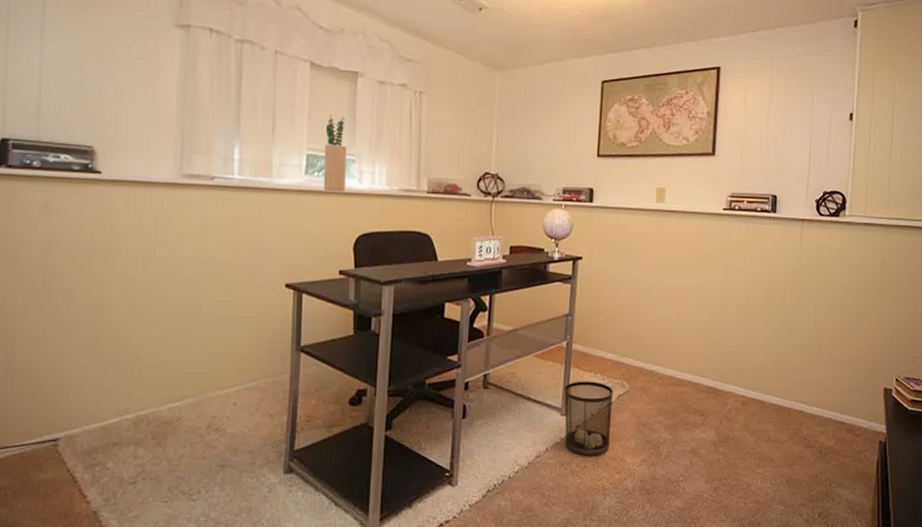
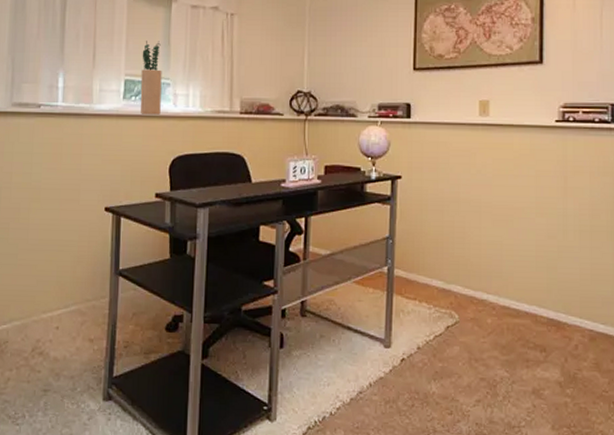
waste bin: present [564,381,613,456] -> none [387,310,441,394]

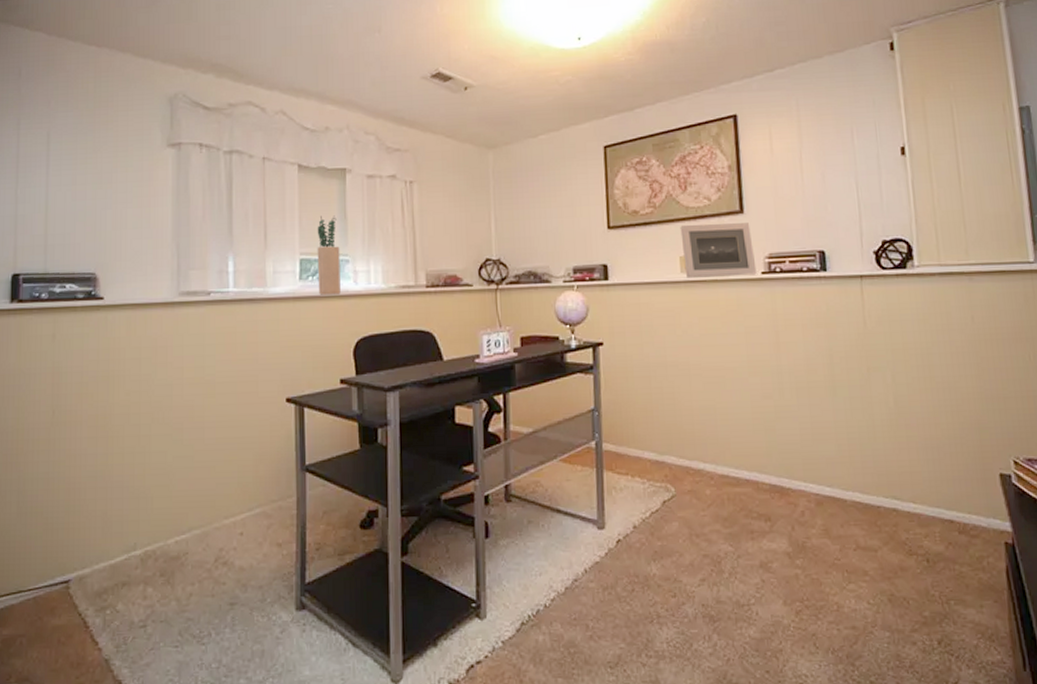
picture frame: none [482,71,551,123] -> present [680,223,757,278]

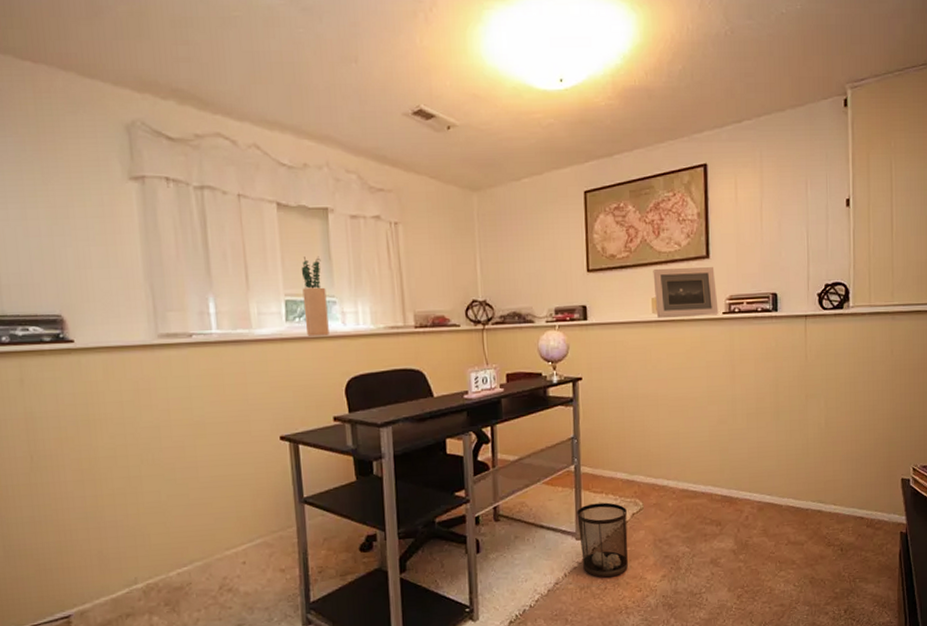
waste bin: none [598,486,660,577] -> present [577,502,629,578]

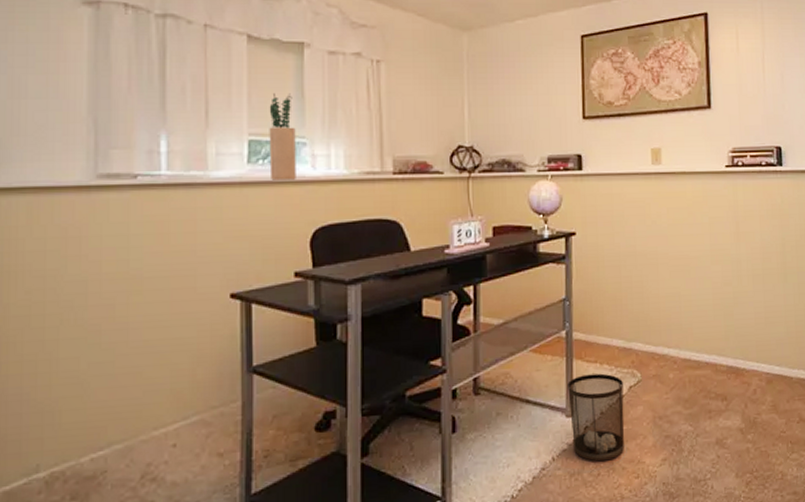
picture frame: present [653,267,719,318] -> none [652,117,721,170]

